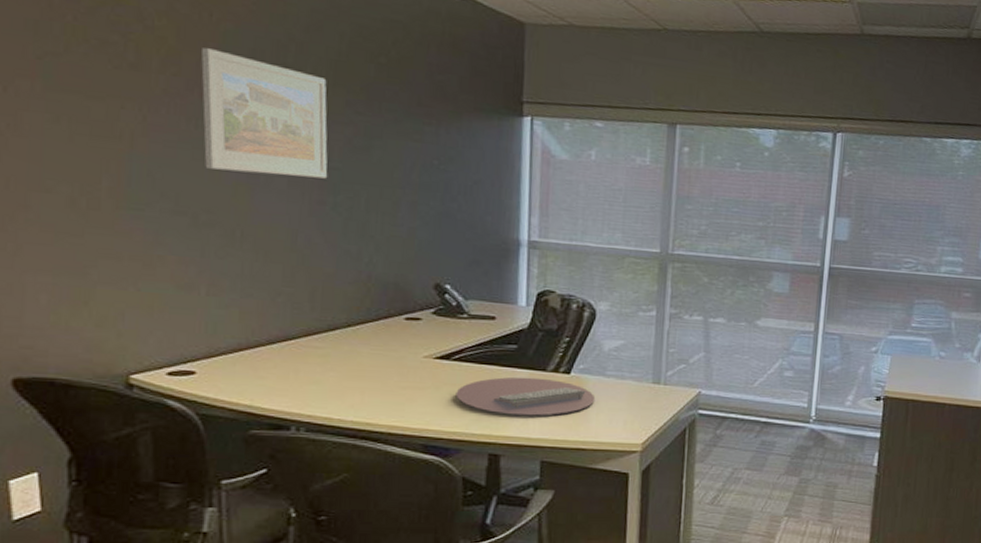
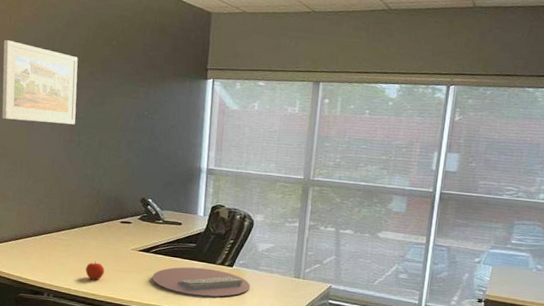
apple: none [355,376,384,403] -> present [85,261,105,280]

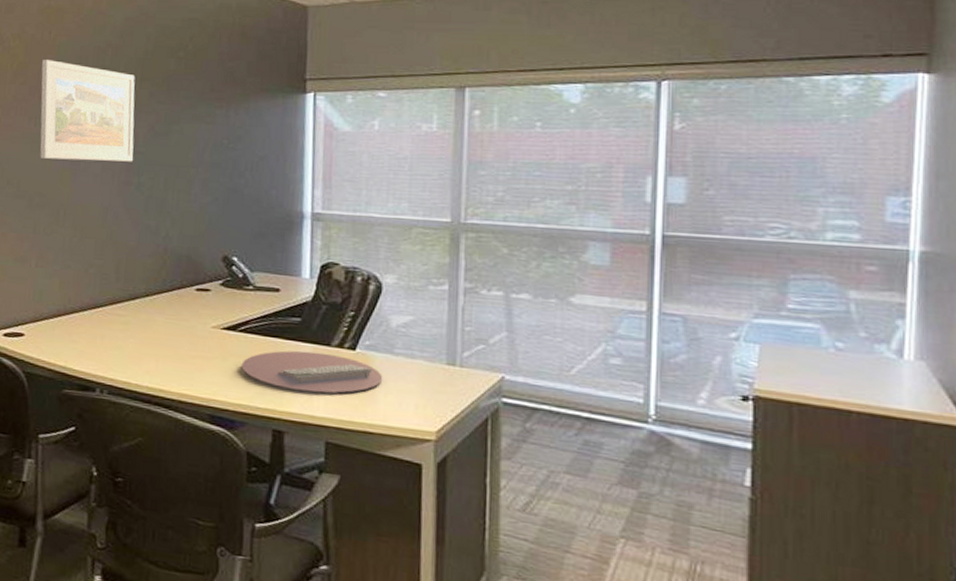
apple: present [85,261,105,280] -> none [150,344,176,370]

